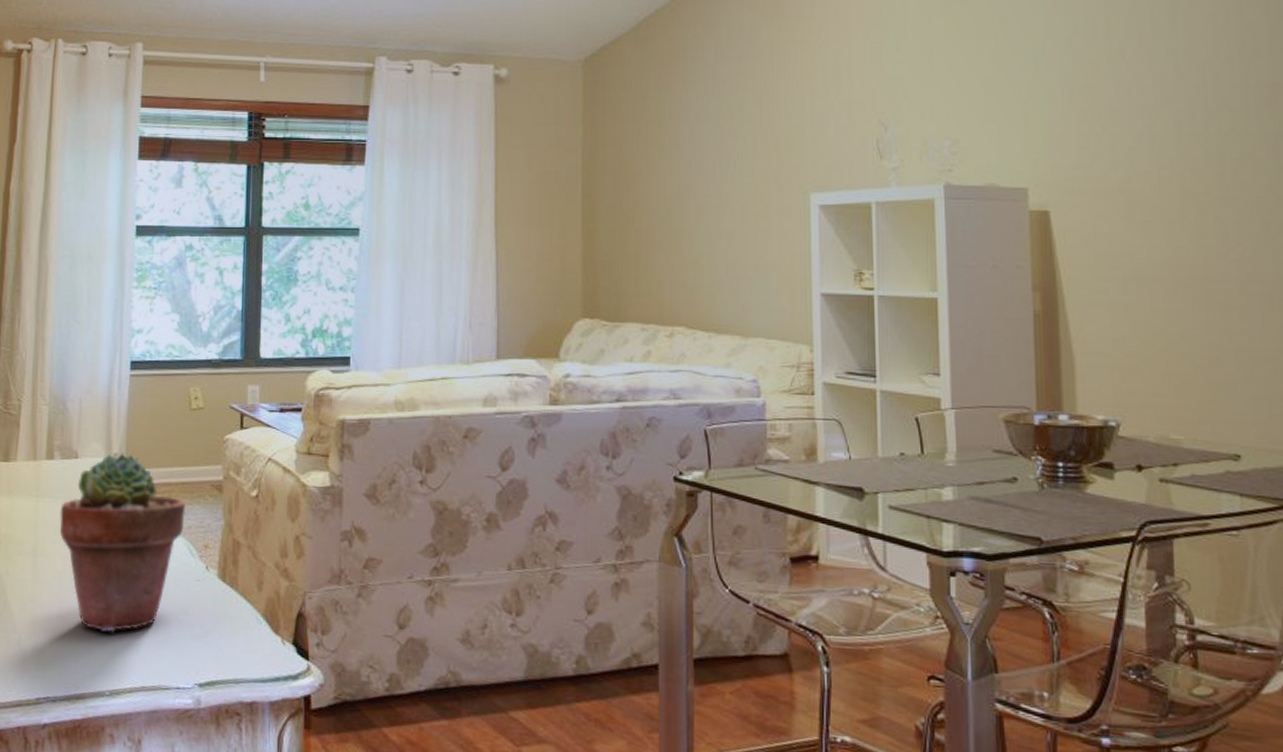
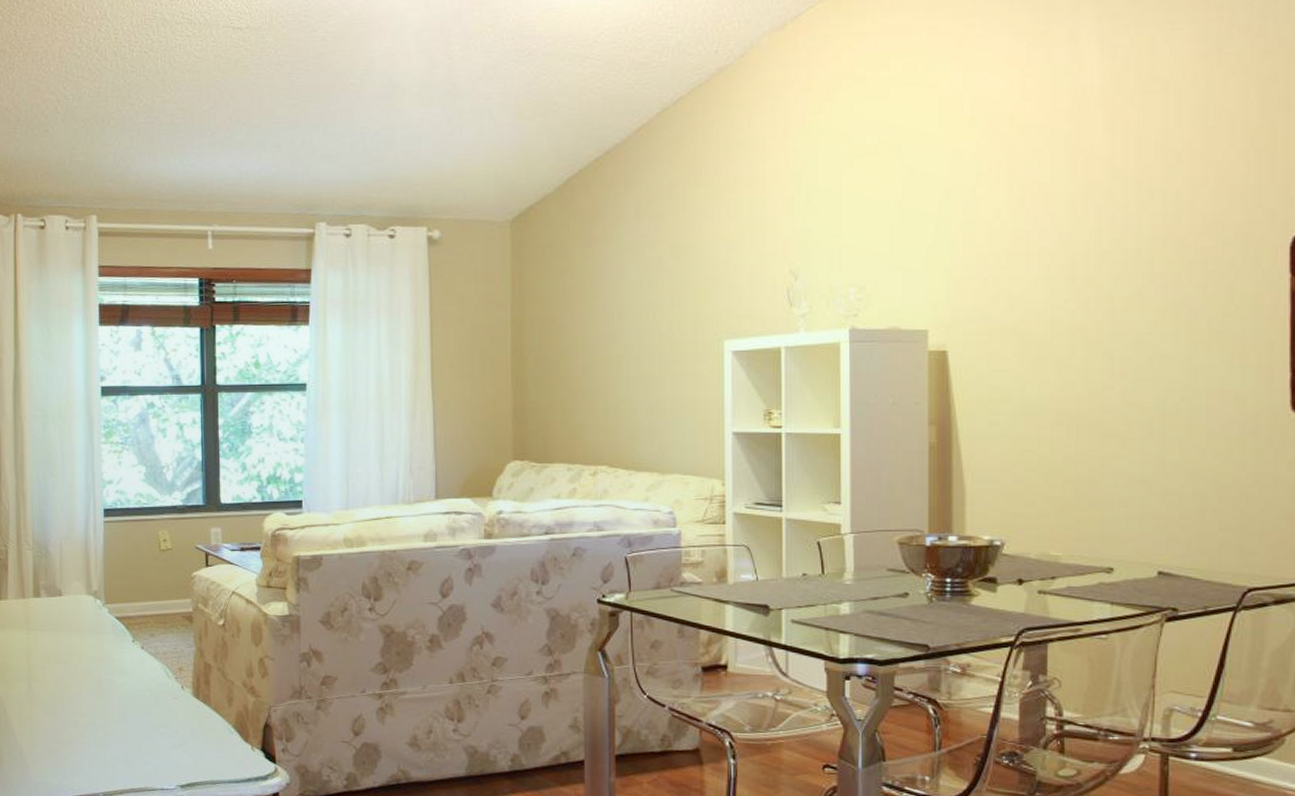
potted succulent: present [59,453,185,633] -> none [49,590,160,745]

